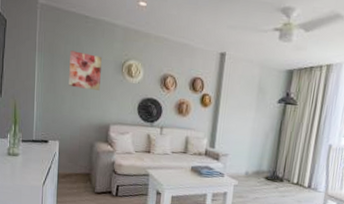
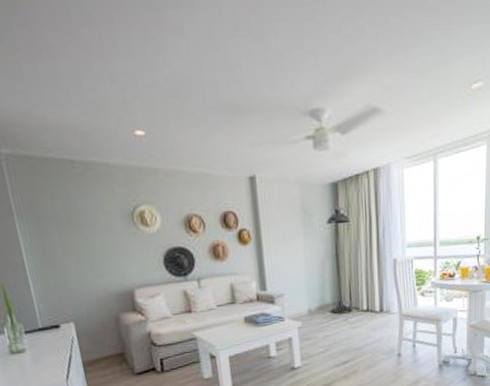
wall art: present [69,50,102,90] -> none [60,206,111,253]

